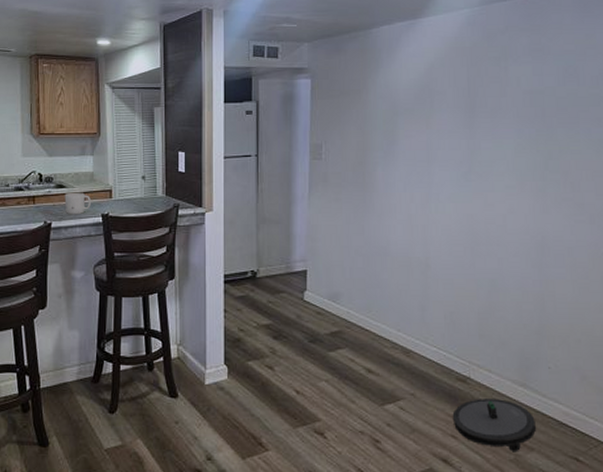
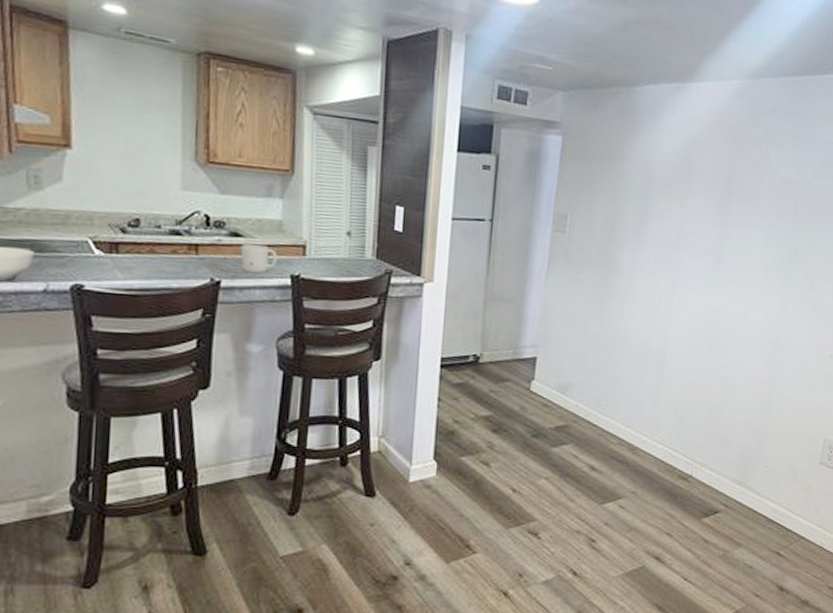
robot vacuum: present [452,399,537,453] -> none [670,497,747,549]

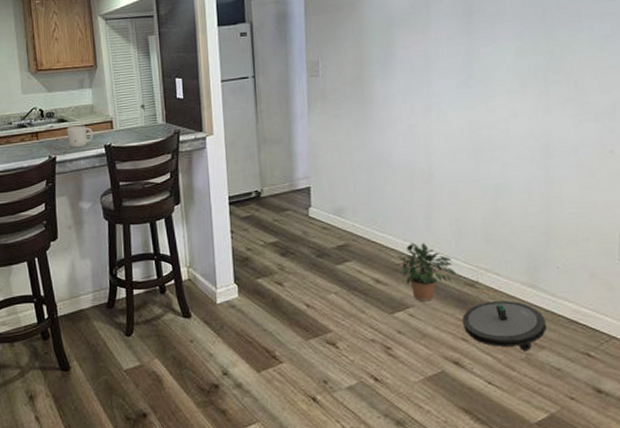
potted plant: none [614,429,673,493] -> present [396,242,457,301]
robot vacuum: none [670,497,747,549] -> present [462,301,548,352]

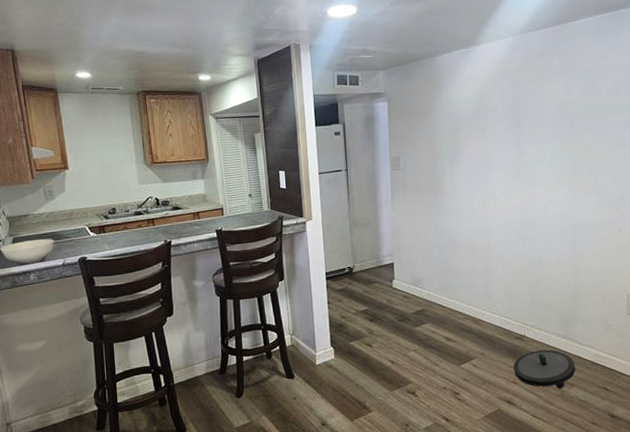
mug: present [66,125,94,148] -> none [181,212,206,233]
potted plant: present [396,242,457,301] -> none [462,306,509,354]

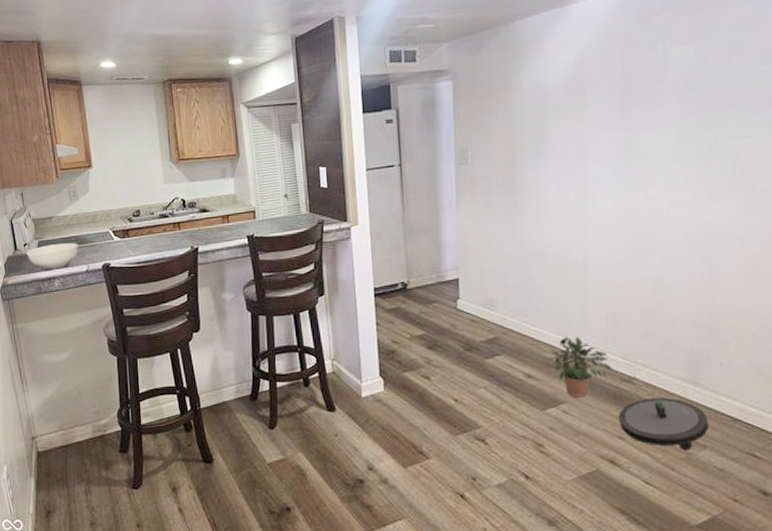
potted plant: none [462,306,509,354] -> present [548,336,613,397]

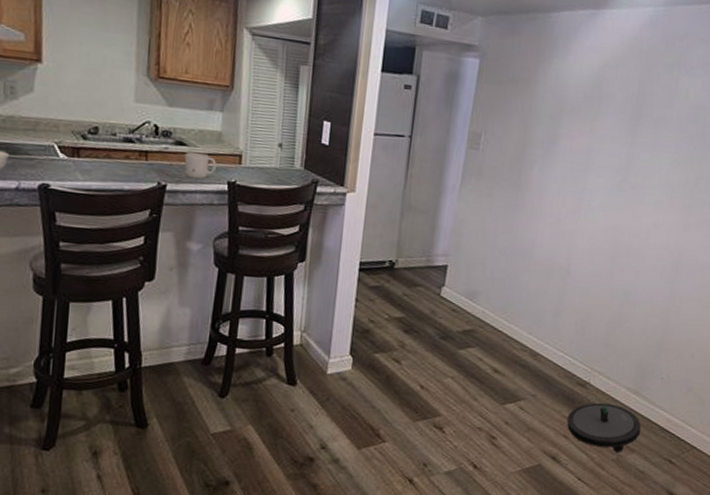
mug: none [209,215,236,239] -> present [184,152,217,180]
potted plant: present [548,336,613,397] -> none [517,336,572,396]

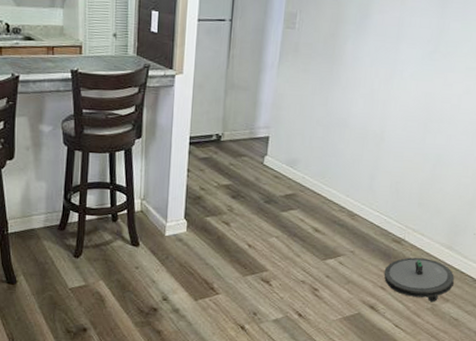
mug: present [184,152,217,180] -> none [33,45,61,69]

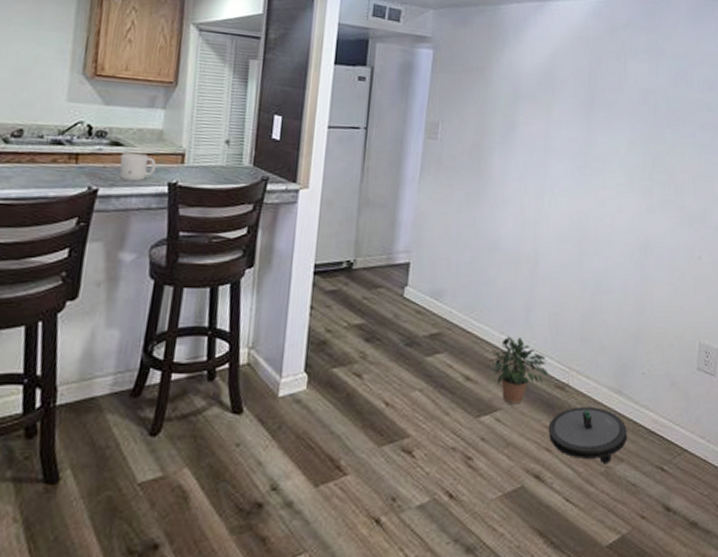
mug: none [33,45,61,69] -> present [119,152,157,182]
potted plant: none [335,198,388,252] -> present [489,336,549,404]

